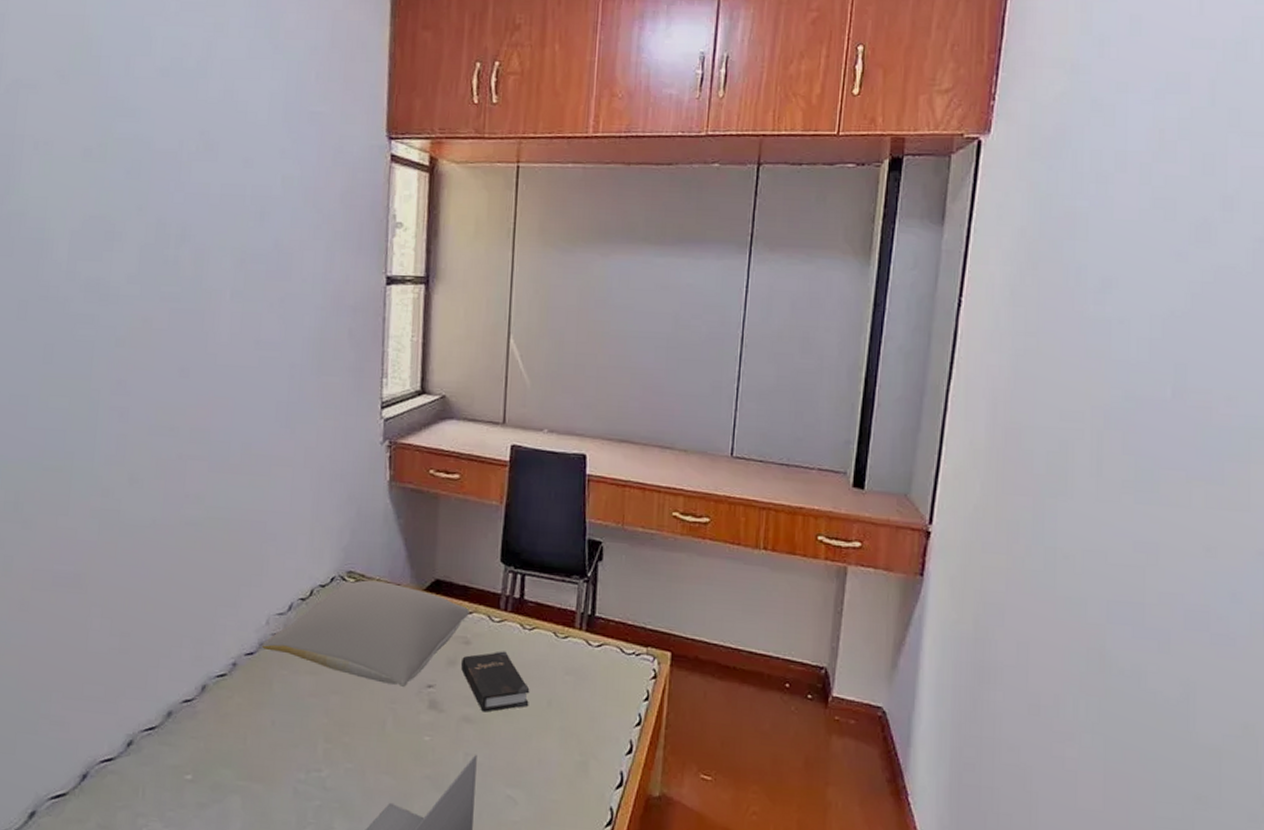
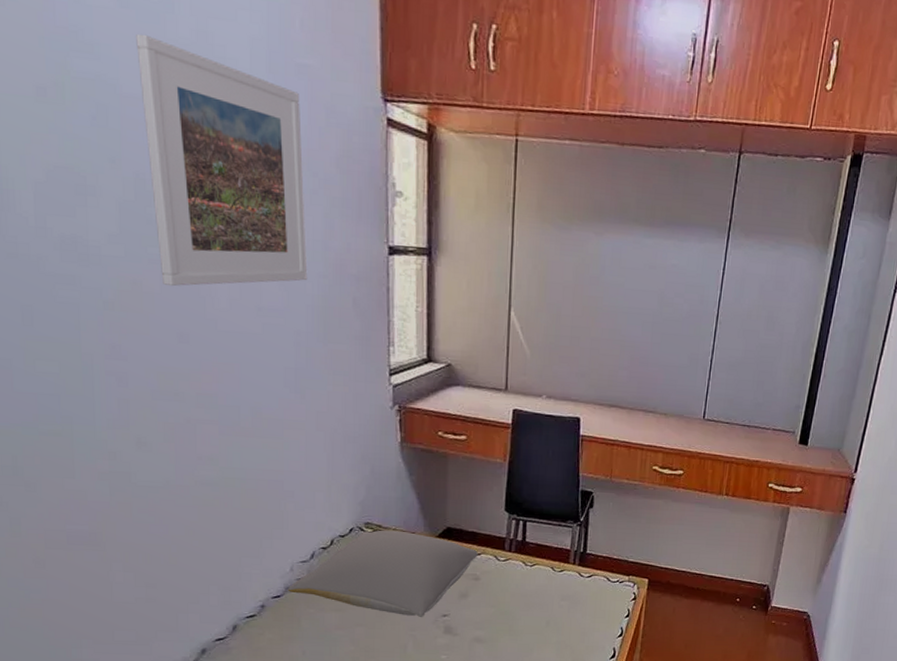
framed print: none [170,97,311,322] -> present [136,33,308,286]
hardback book: present [461,651,530,712] -> none [472,584,531,633]

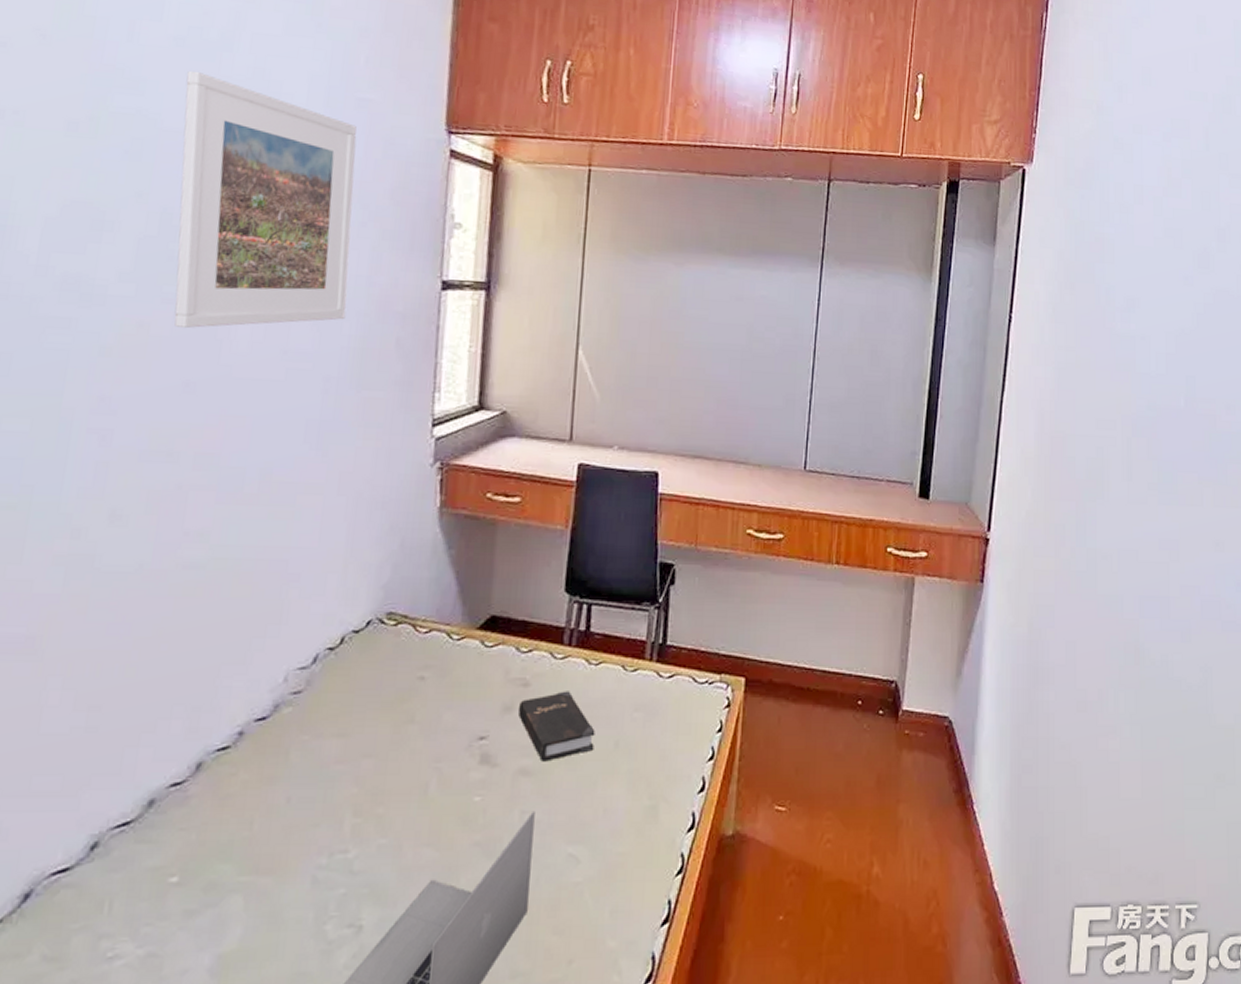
pillow: present [287,530,478,617] -> none [276,621,529,741]
hardback book: none [472,584,531,633] -> present [519,691,595,762]

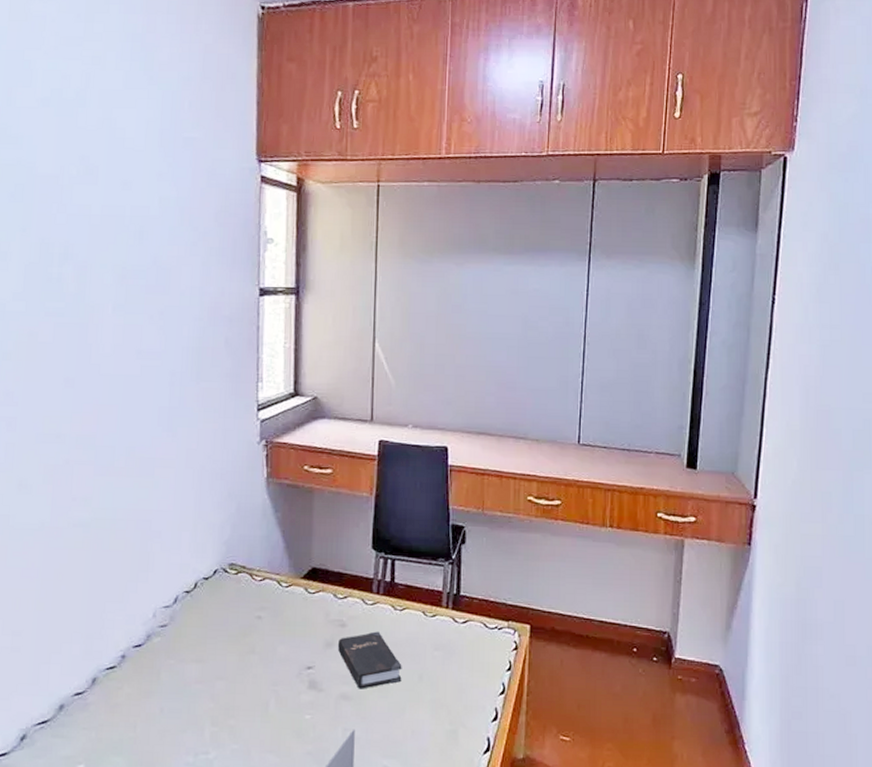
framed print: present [174,70,357,328] -> none [52,125,186,335]

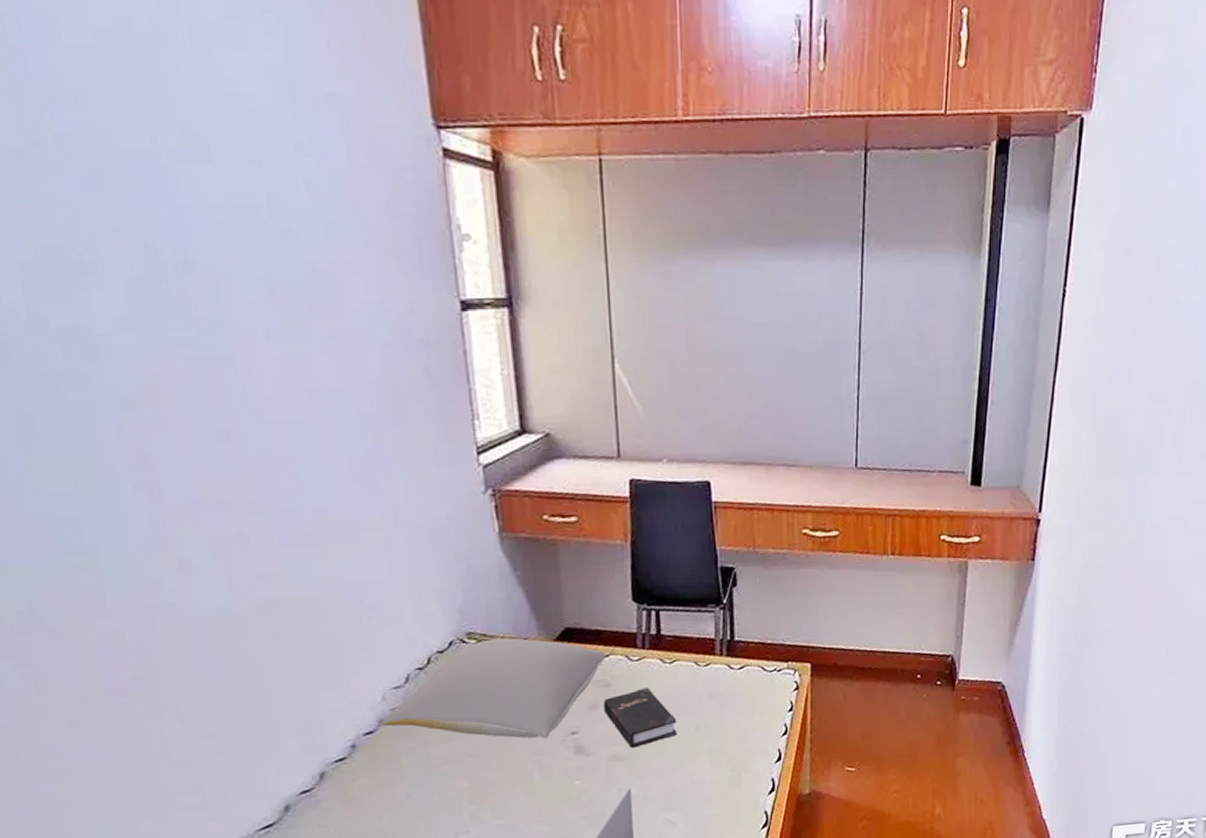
pillow: none [149,571,344,670] -> present [381,638,606,739]

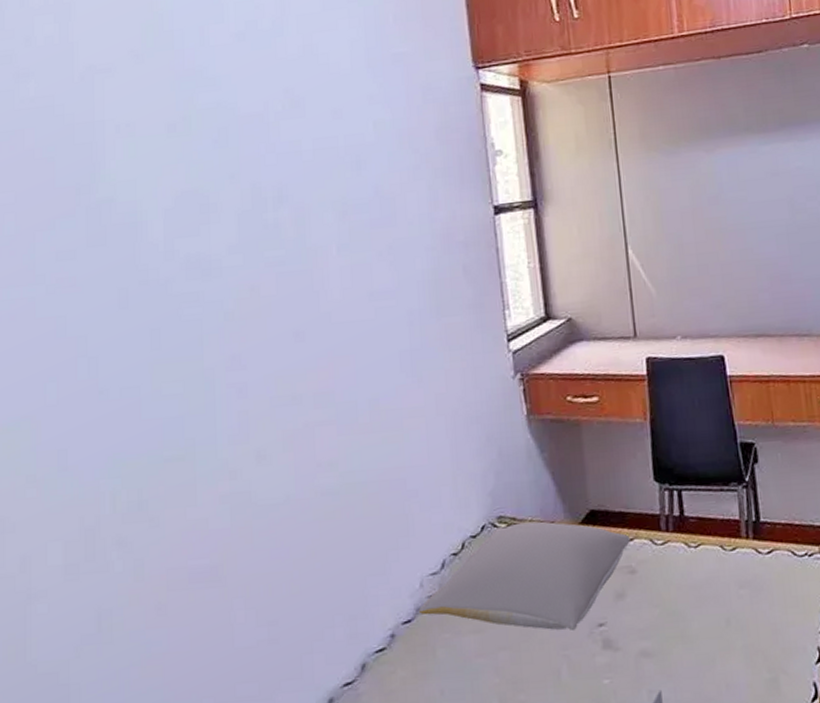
hardback book: present [604,687,677,748] -> none [630,574,707,643]

